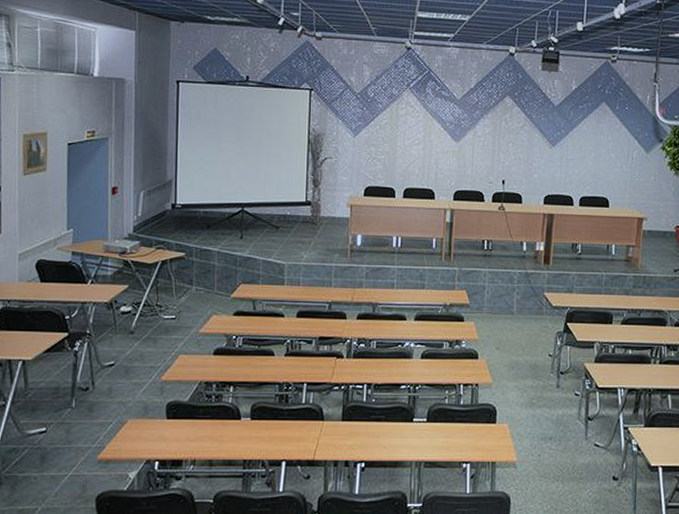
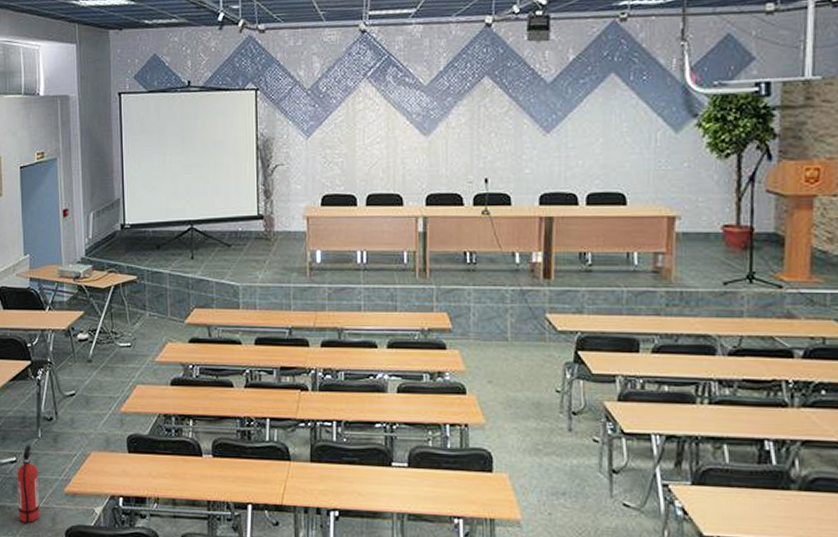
fire extinguisher: none [45,415,70,492] -> present [17,445,40,524]

